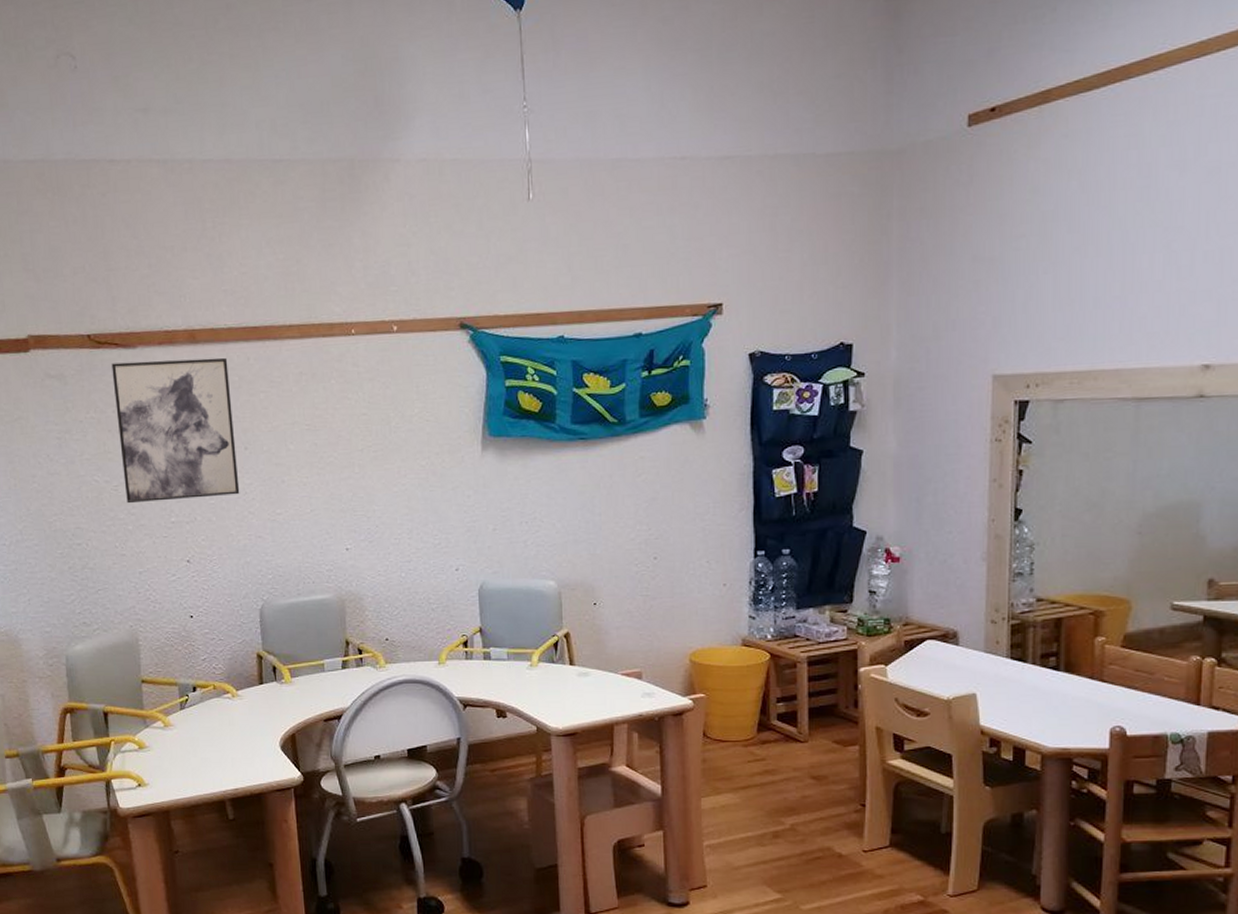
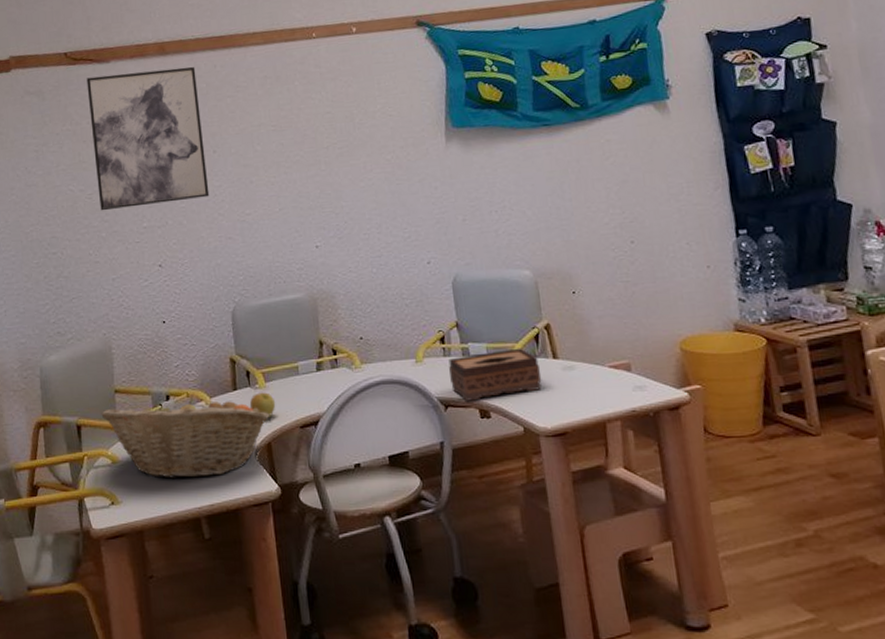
fruit basket: none [128,687,295,764] -> present [101,394,270,479]
apple: none [275,687,301,711] -> present [249,392,276,418]
tissue box: none [470,654,558,702] -> present [448,348,542,401]

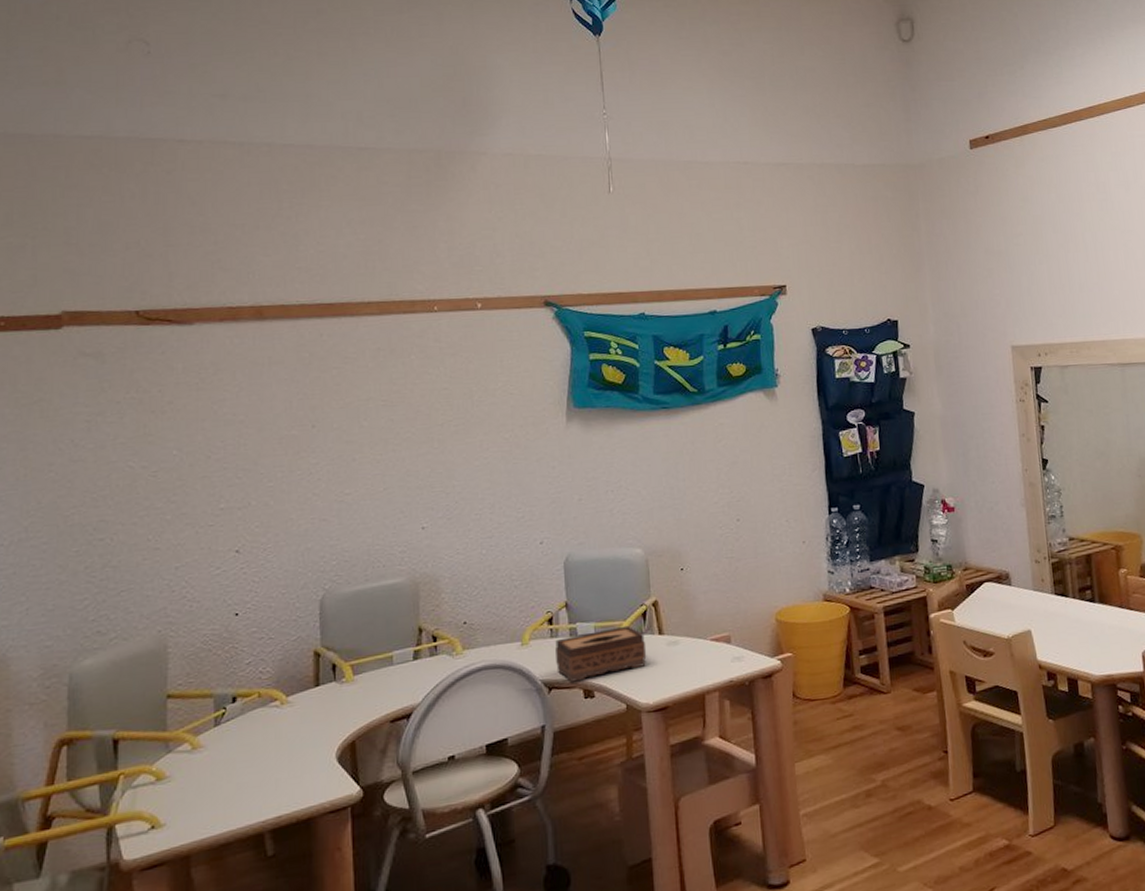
wall art: present [86,66,210,211] -> none [161,333,304,491]
fruit basket: present [101,394,270,479] -> none [147,694,357,792]
apple: present [249,392,276,418] -> none [333,686,364,714]

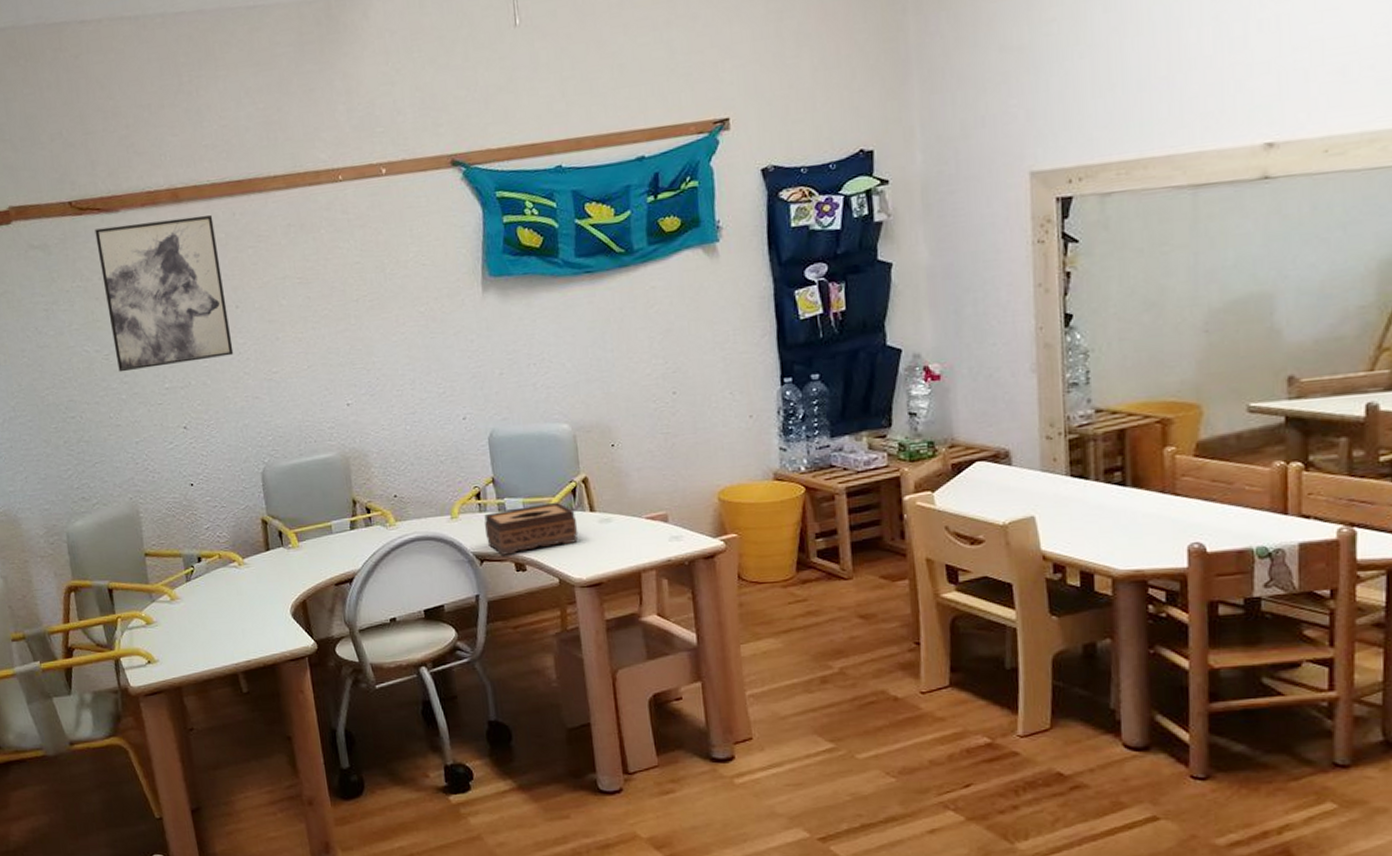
wall art: none [161,333,304,491] -> present [95,214,234,372]

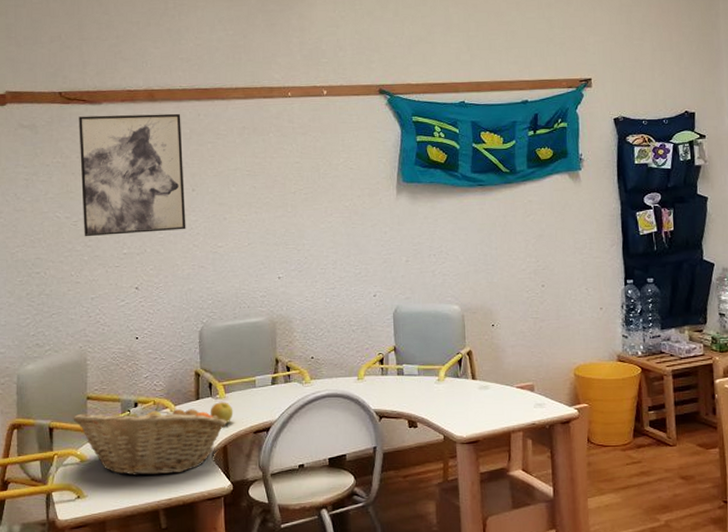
fruit basket: none [132,556,304,637] -> present [73,402,228,476]
apple: none [283,551,310,576] -> present [210,402,234,424]
tissue box: present [484,501,578,555] -> none [385,370,462,413]

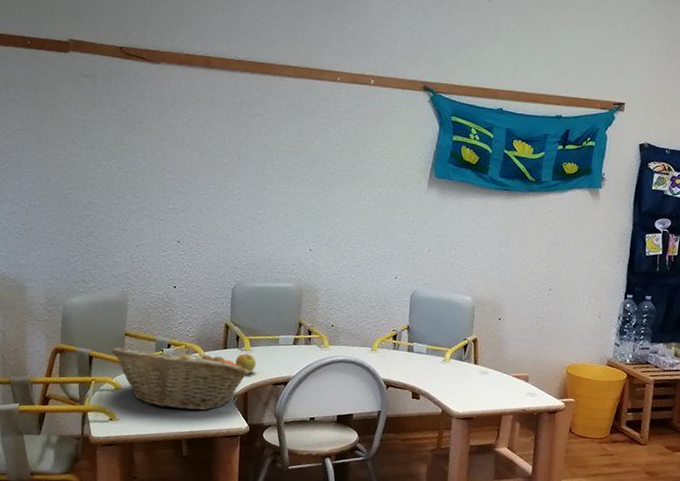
wall art: present [79,113,186,237] -> none [133,73,234,194]

